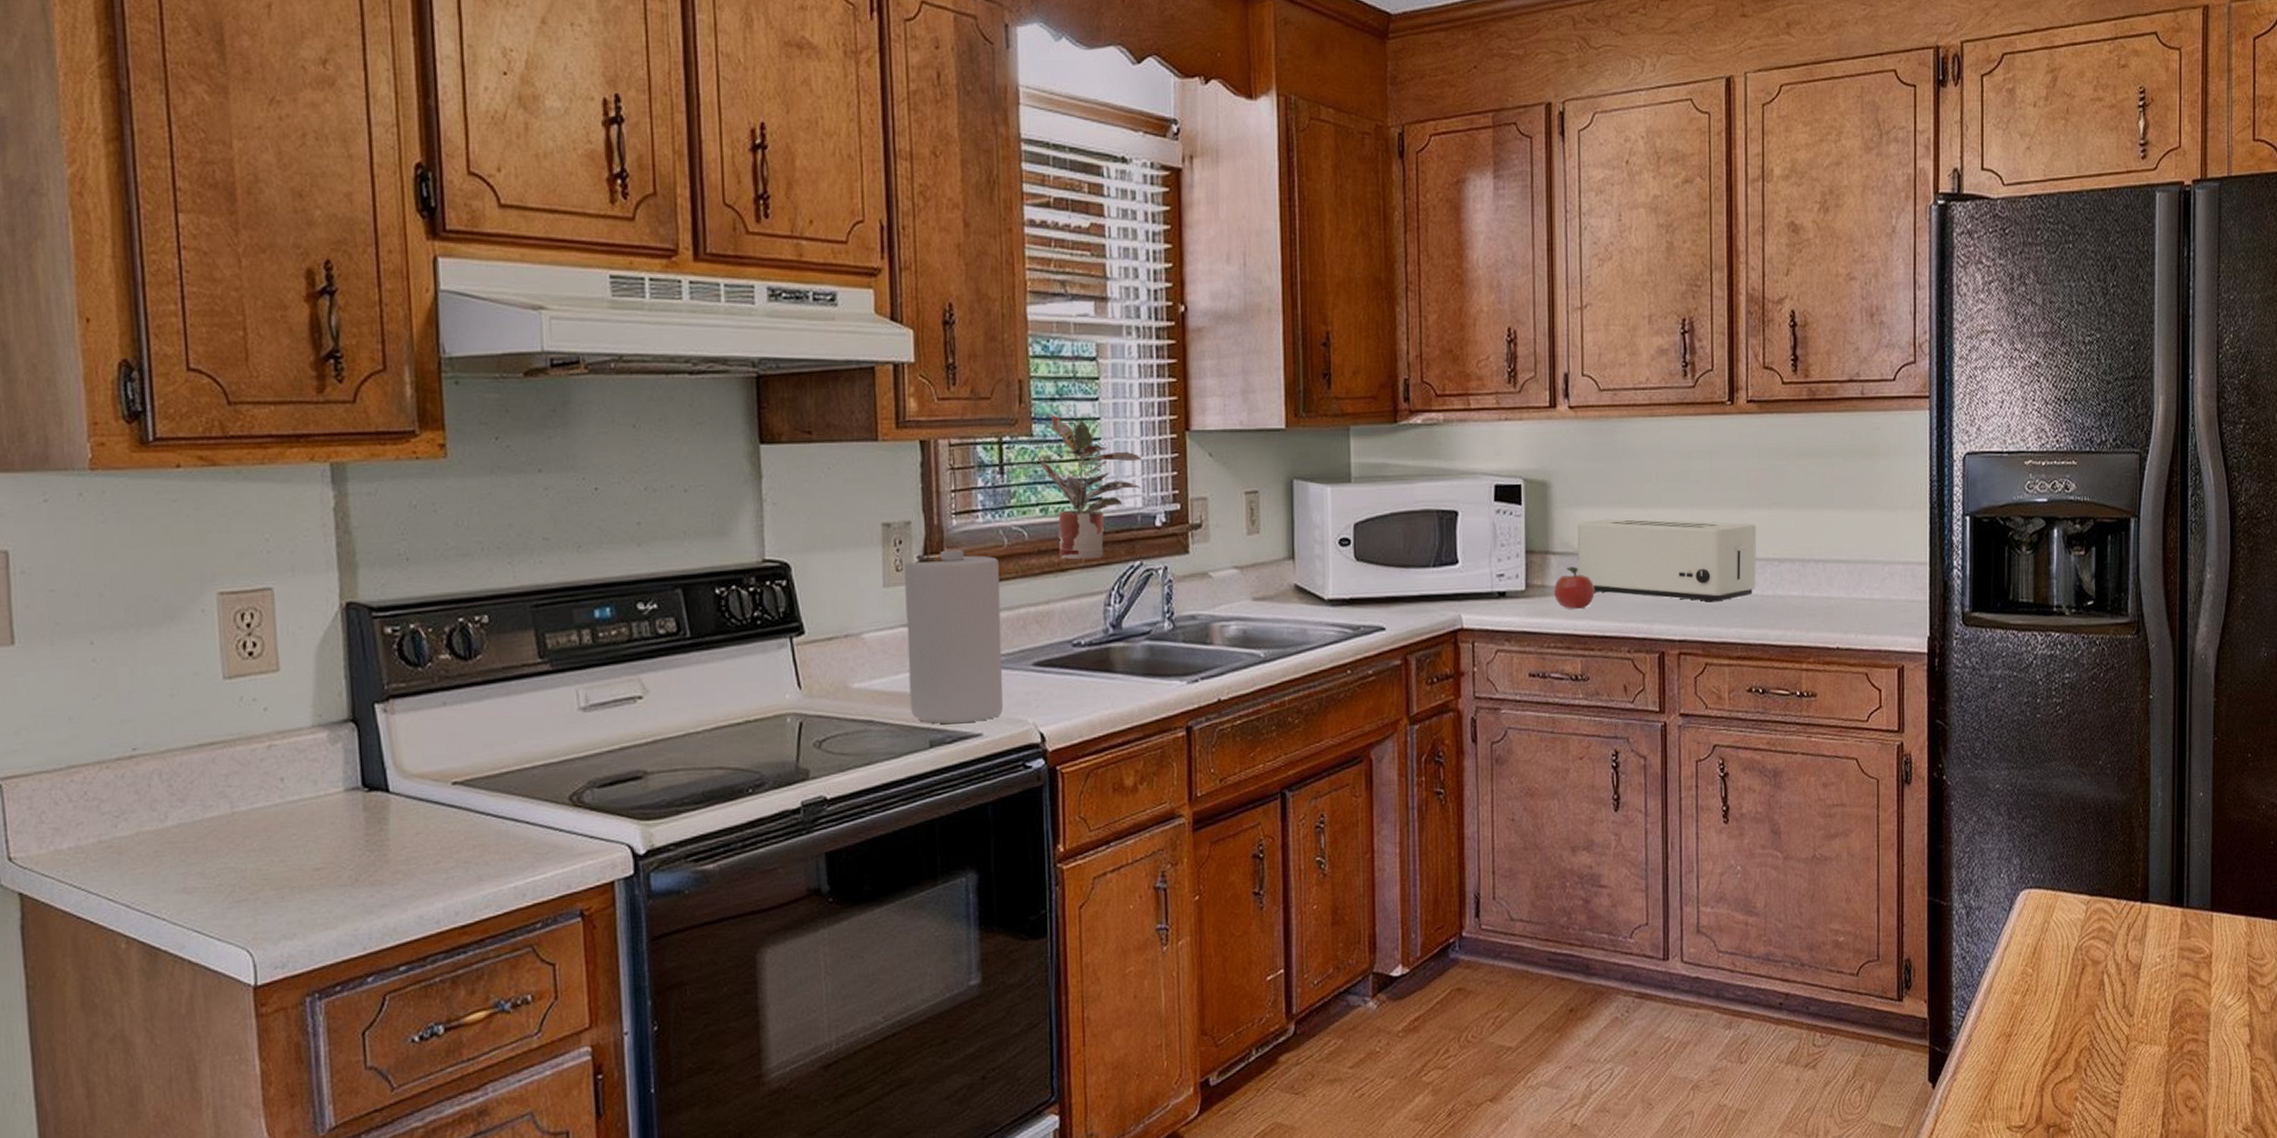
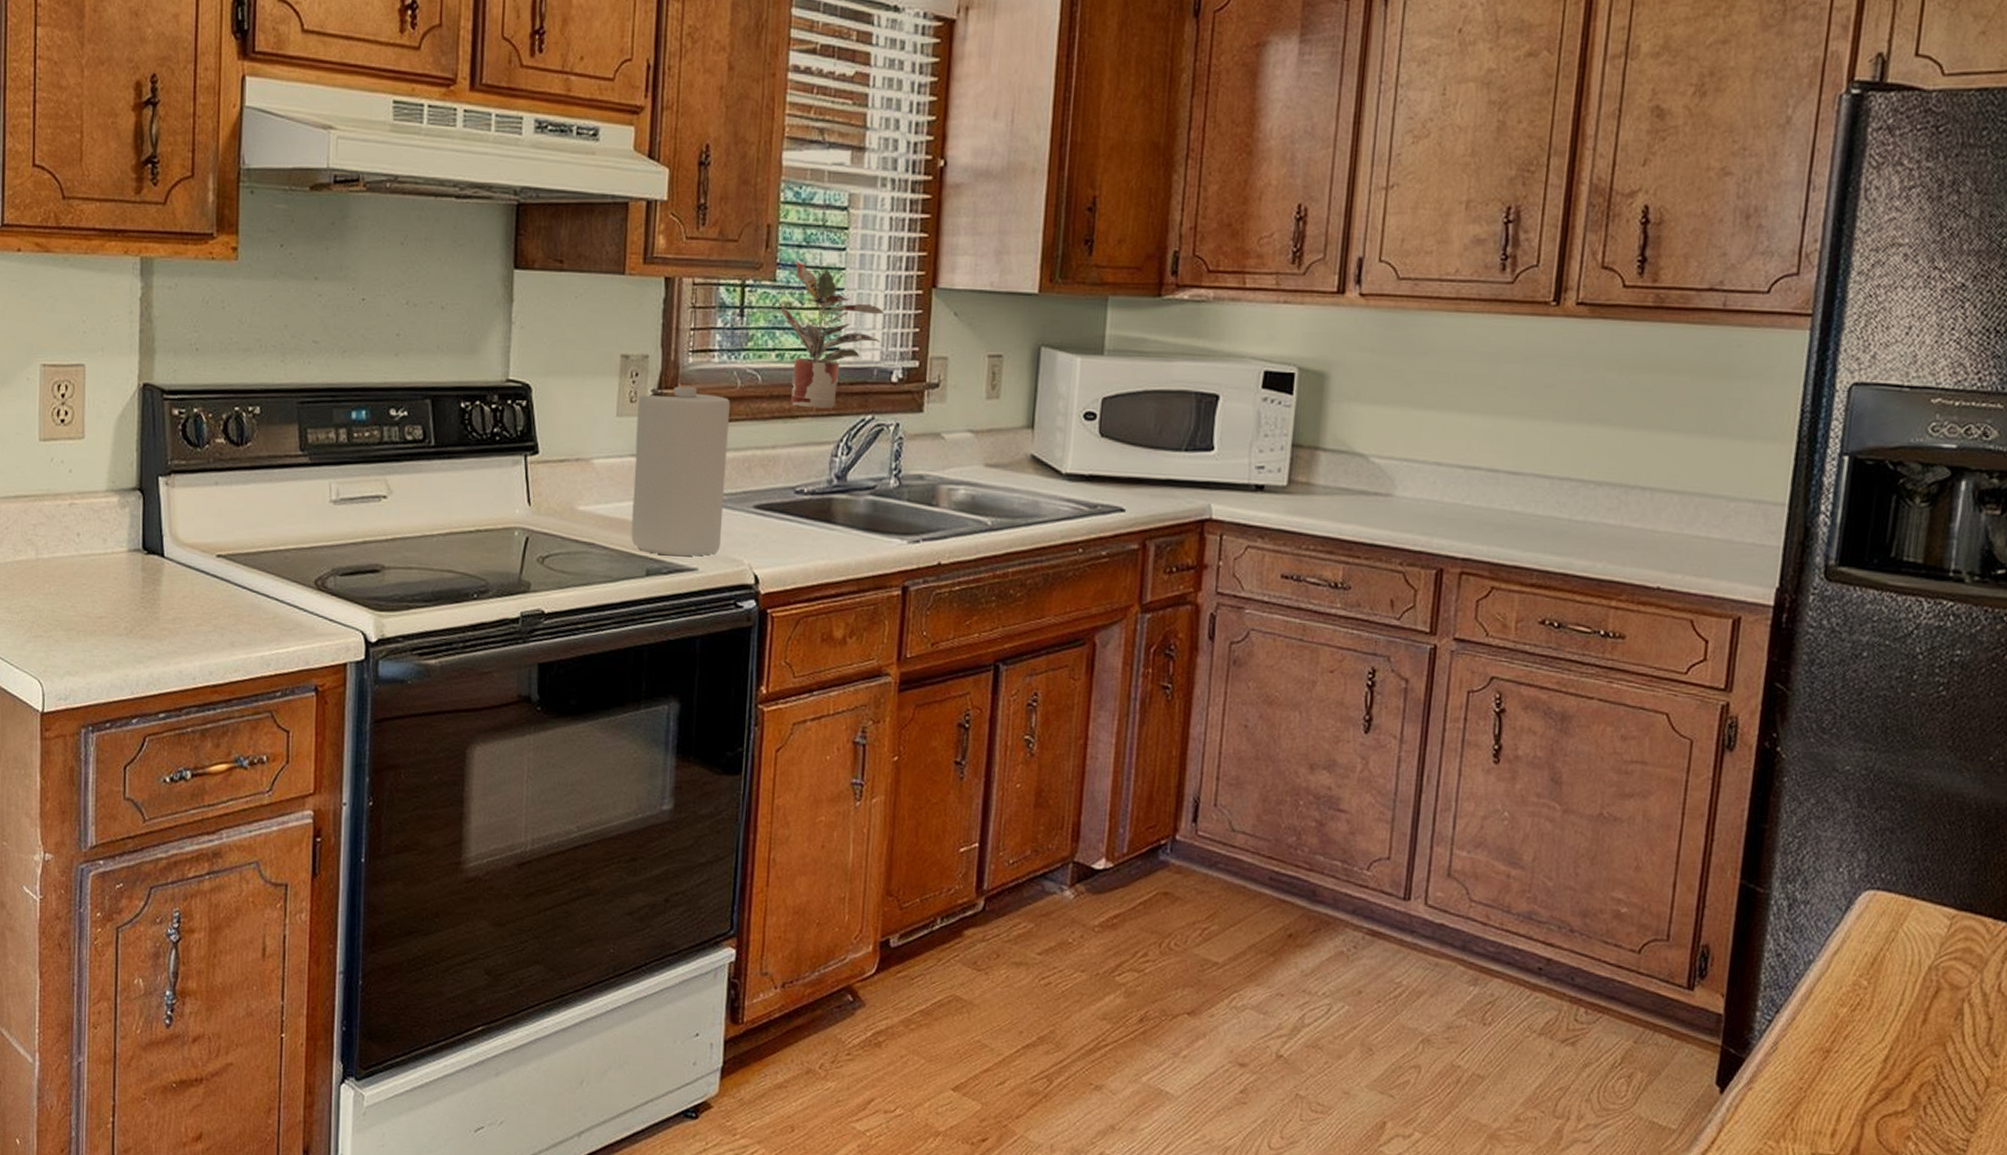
fruit: present [1553,566,1595,610] -> none [1319,466,1368,513]
toaster: present [1577,518,1757,602] -> none [1349,418,1573,522]

